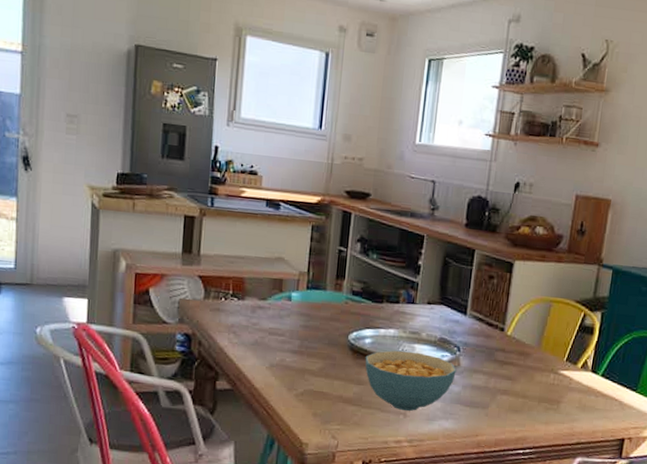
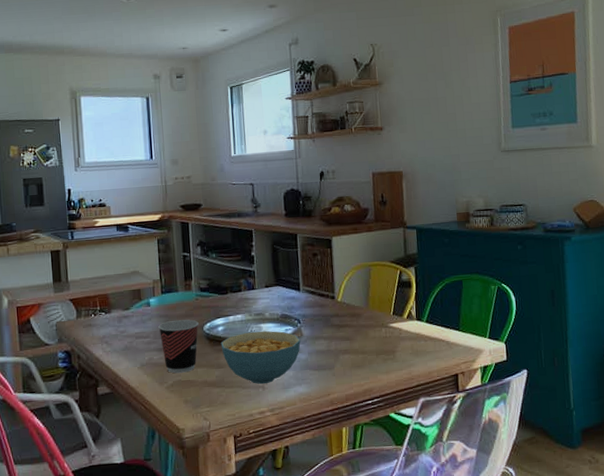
cup: none [297,321,344,383] -> present [158,319,199,374]

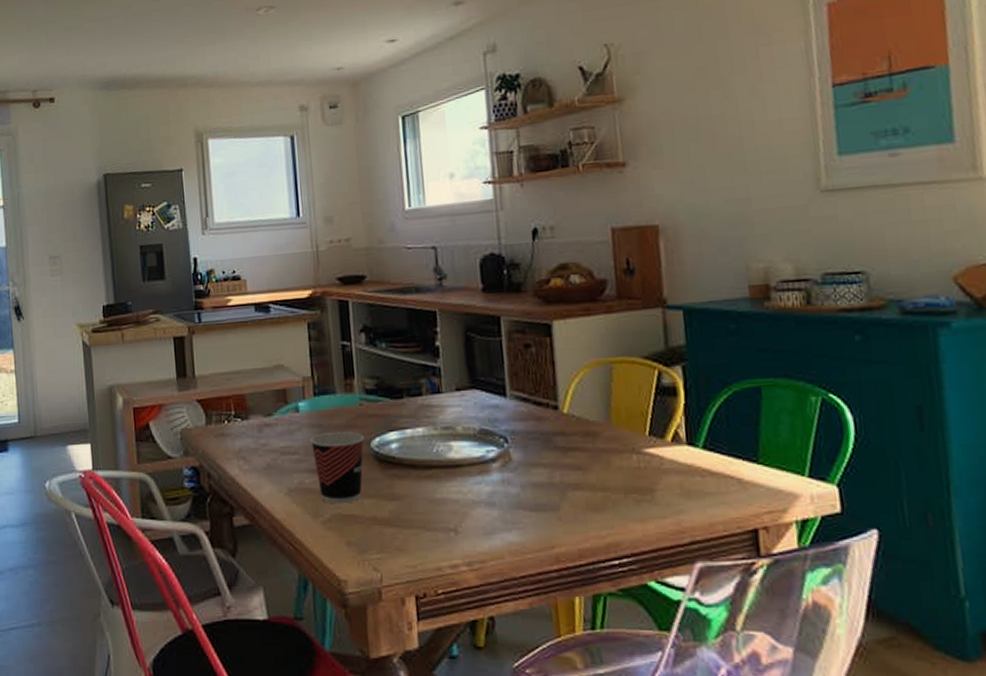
cereal bowl: present [220,330,301,384] -> none [394,451,509,525]

